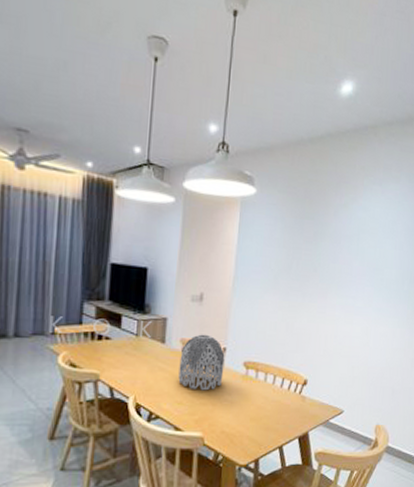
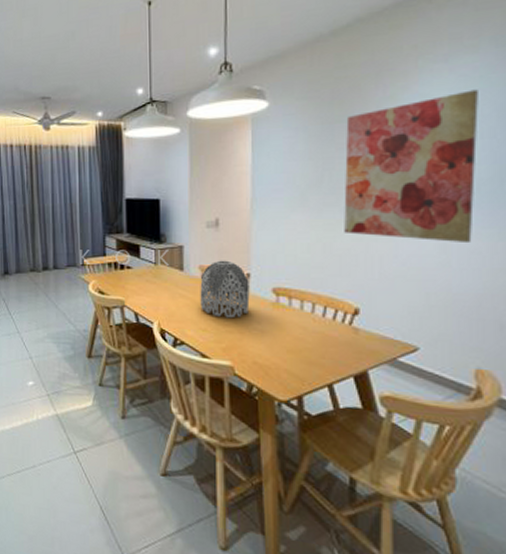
wall art: none [303,210,397,329] -> present [344,89,478,244]

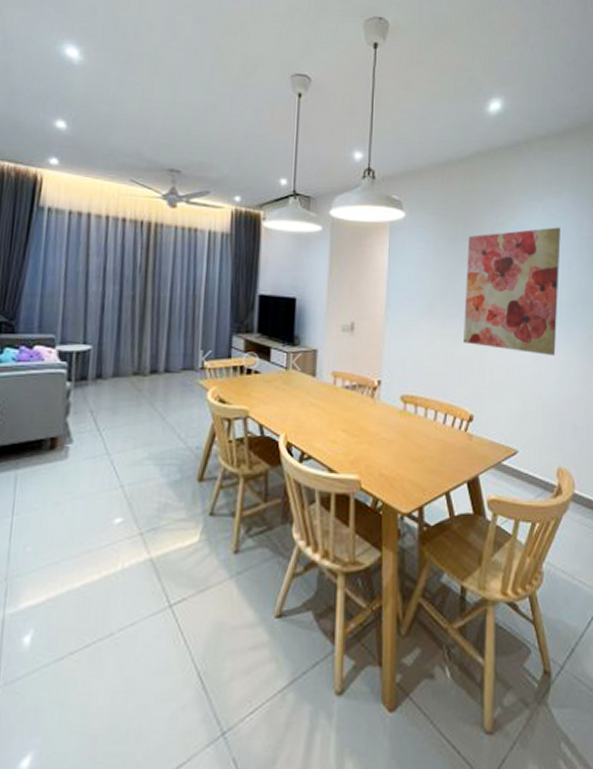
vase: present [200,260,250,319] -> none [331,366,380,428]

